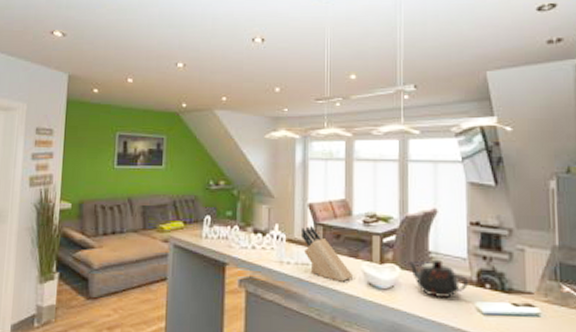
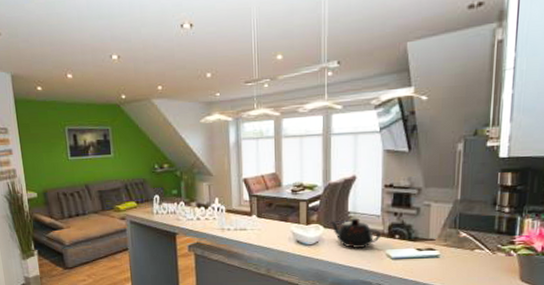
knife block: present [302,226,354,282] -> none [238,198,285,242]

